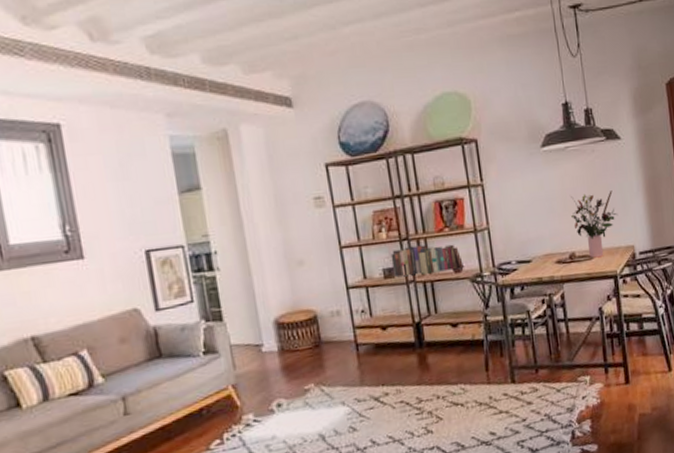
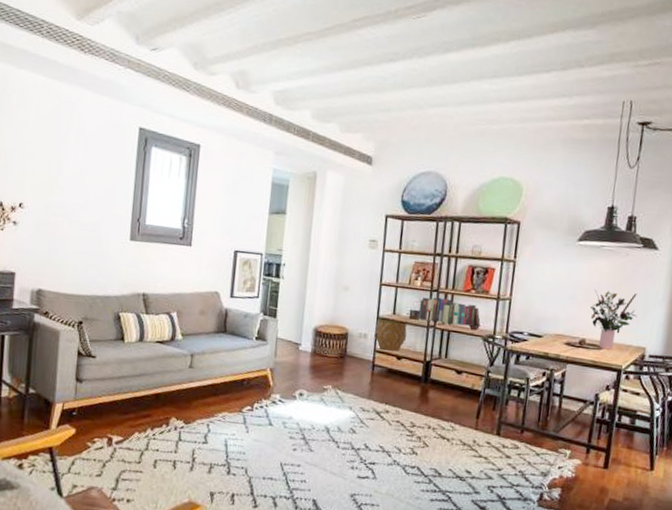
basket: none [348,283,386,324] -> present [374,318,407,352]

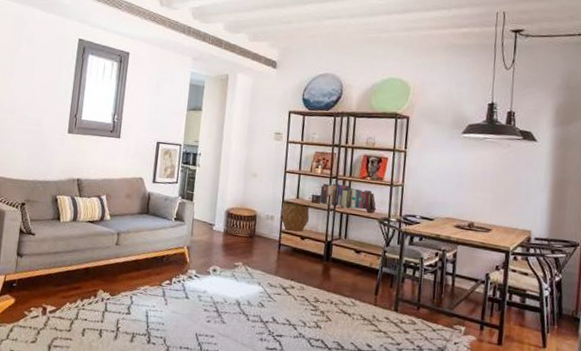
bouquet: present [590,290,637,350] -> none [477,177,521,233]

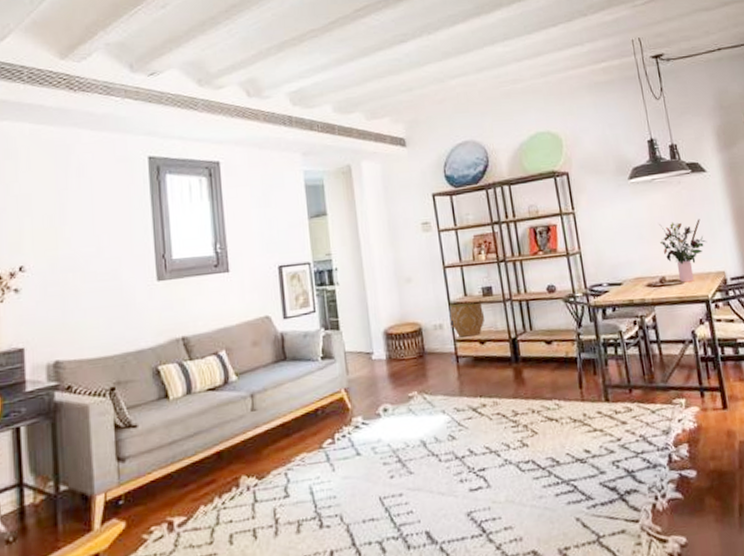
books: present [319,183,351,207] -> none [489,266,523,296]
books: present [340,187,376,211] -> none [514,266,557,294]
bouquet: none [477,177,521,233] -> present [659,219,707,283]

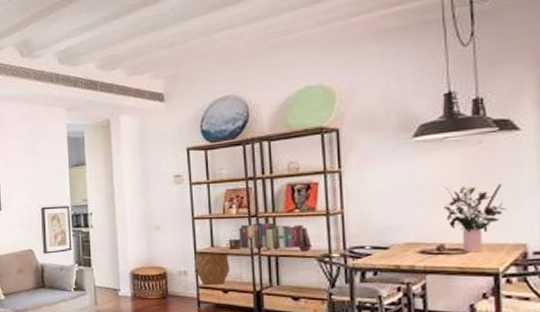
books: none [489,266,523,296] -> present [238,222,276,249]
books: none [514,266,557,294] -> present [265,224,311,250]

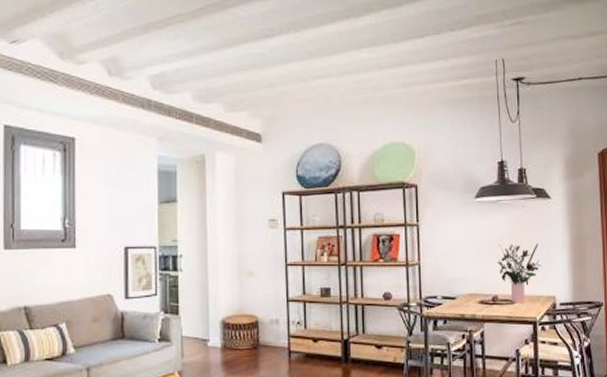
basket: present [195,252,229,285] -> none [287,300,319,334]
books: present [238,222,276,249] -> none [329,271,362,297]
books: present [265,224,311,250] -> none [353,274,393,299]

